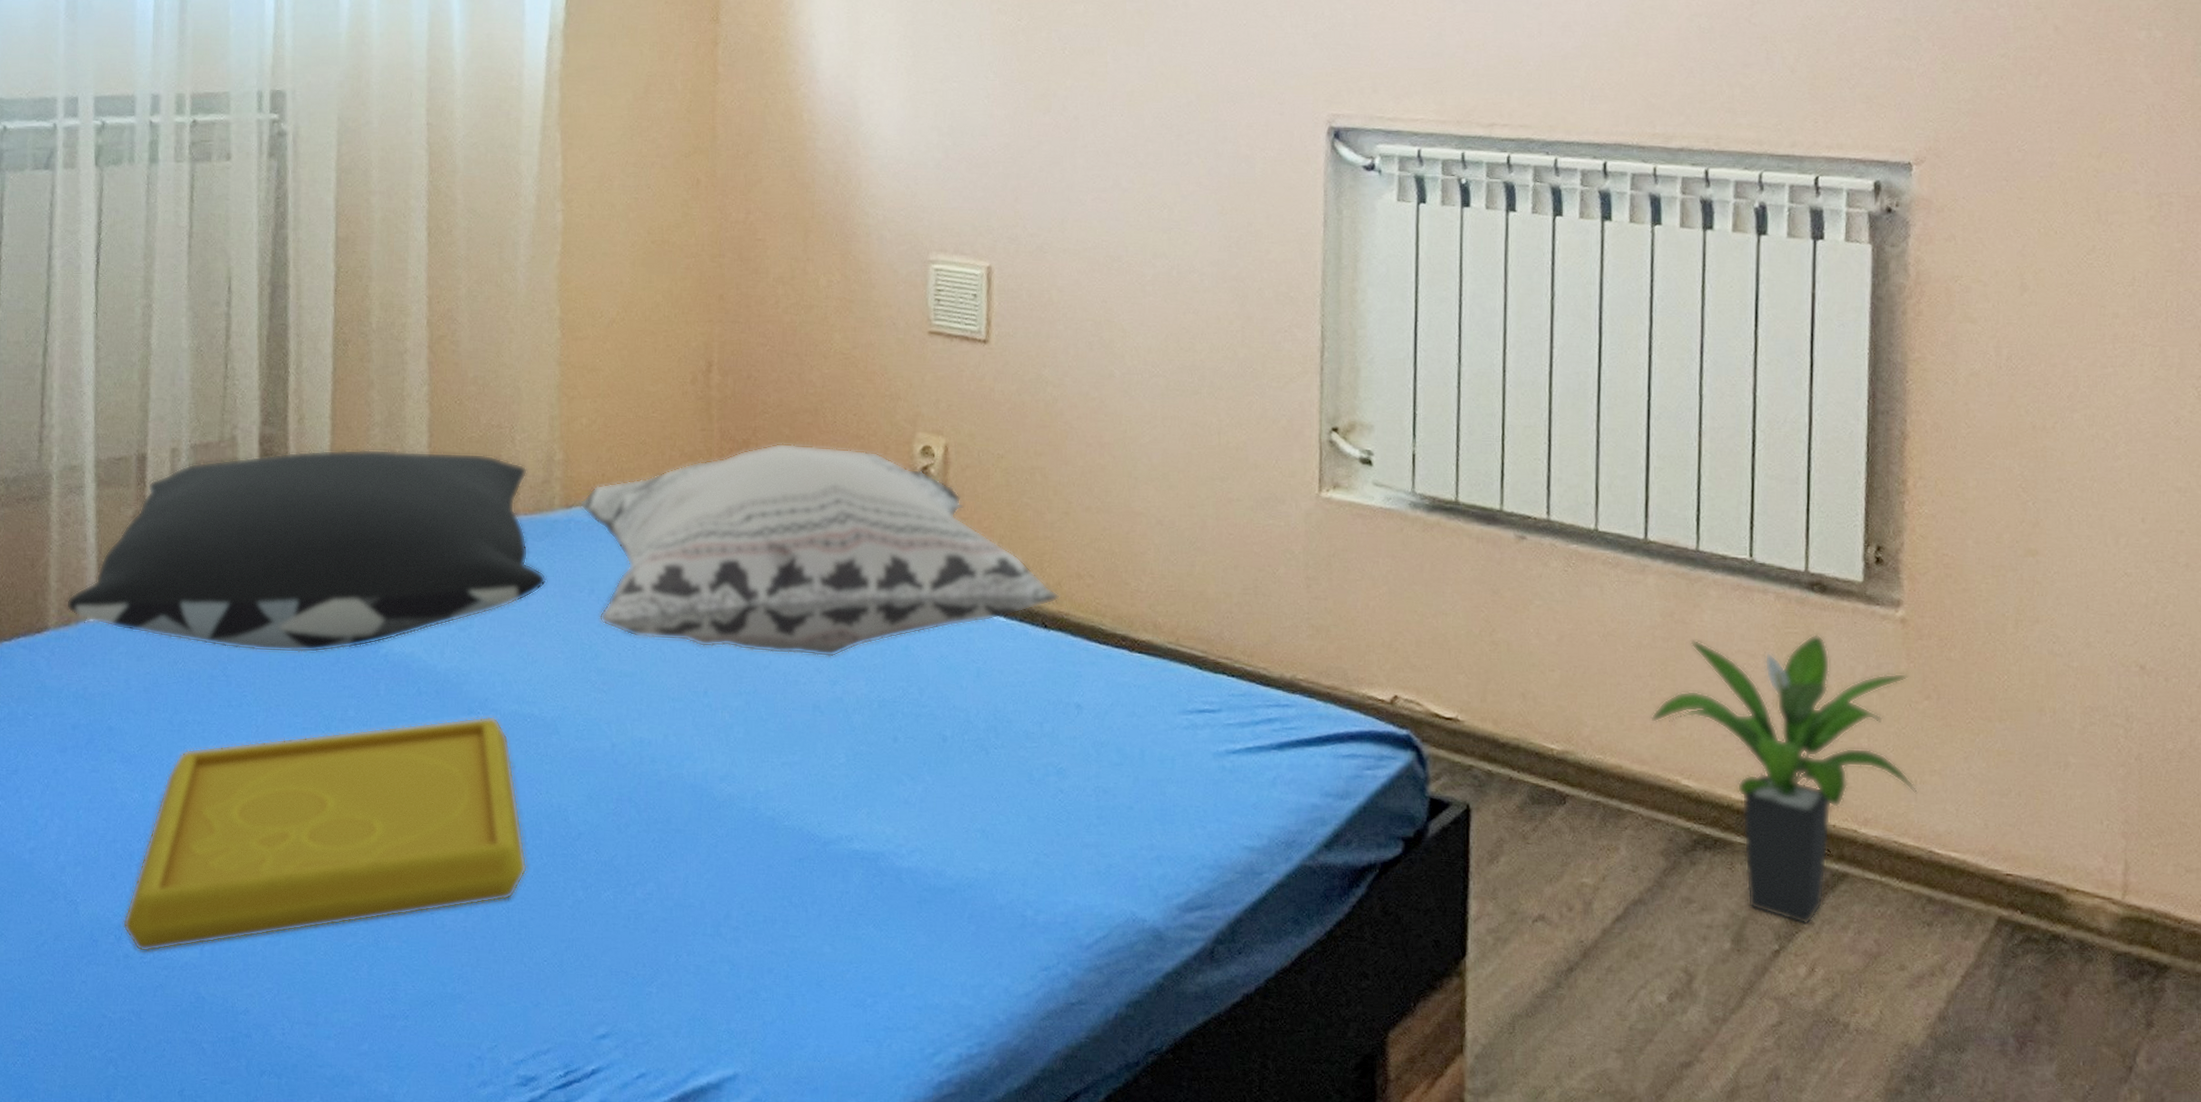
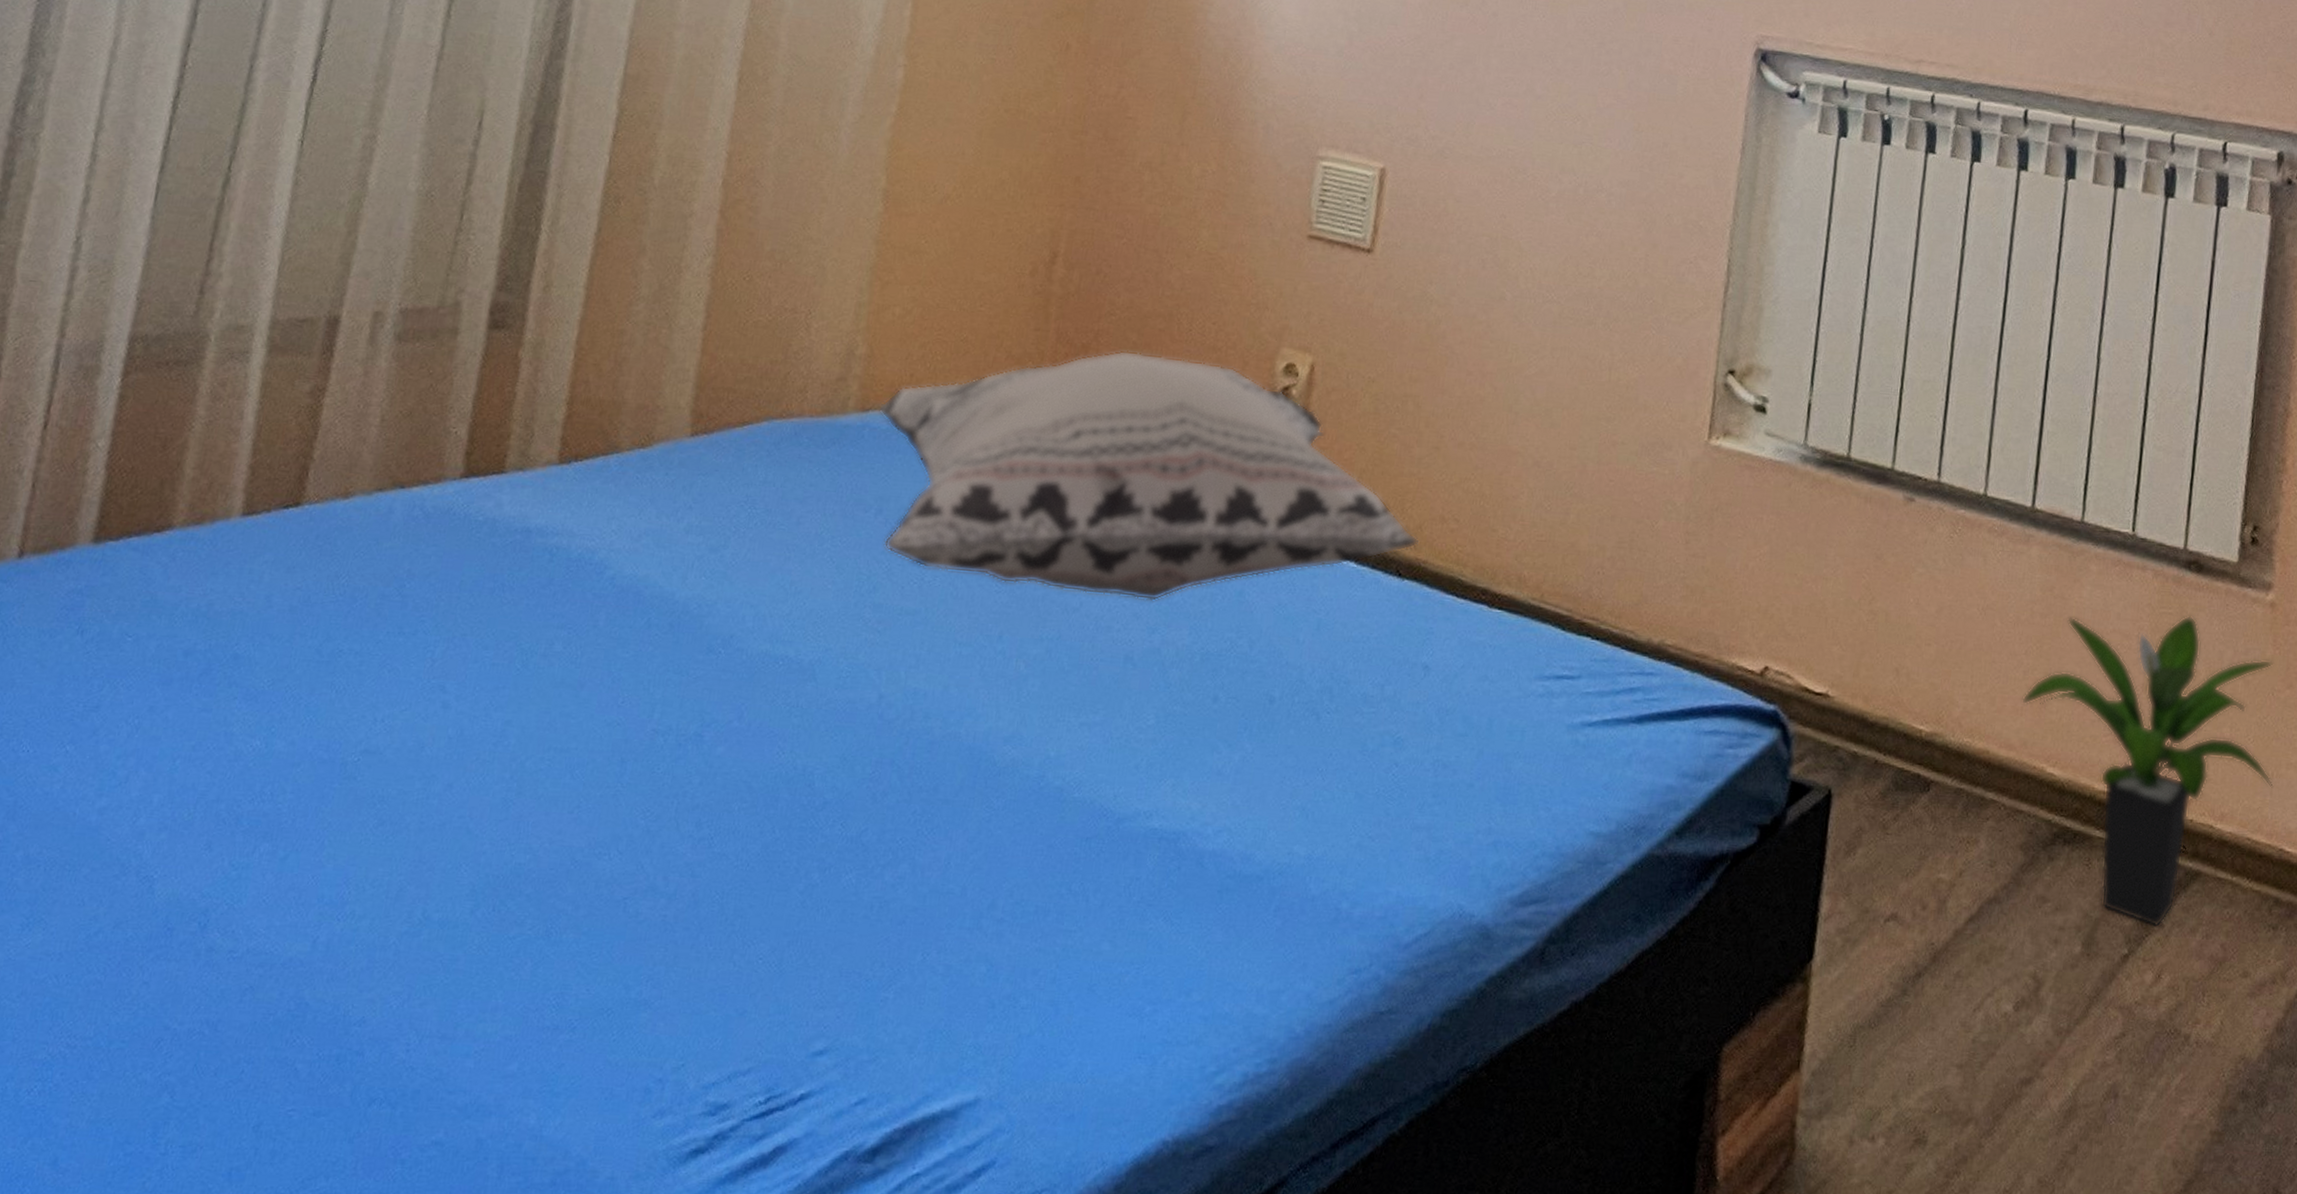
pillow: present [66,449,547,653] -> none [201,325,827,572]
serving tray: present [122,715,528,952] -> none [211,656,755,945]

